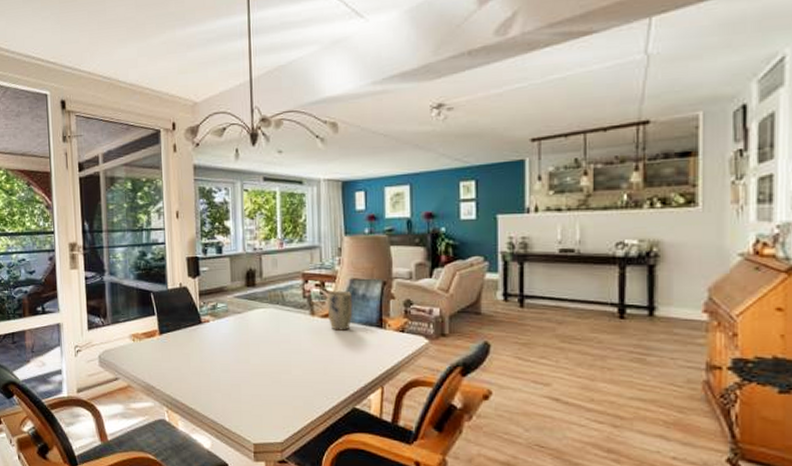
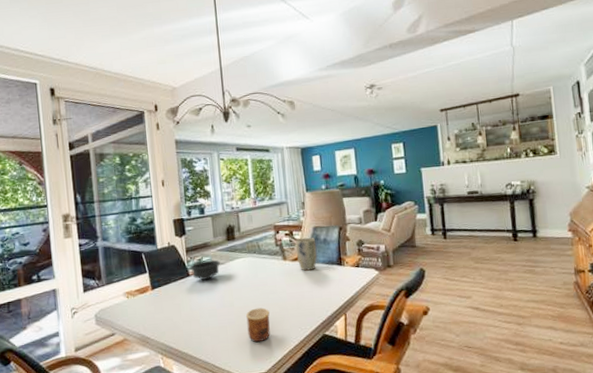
bowl: none [202,307,237,330] -> present [189,260,220,281]
cup: none [263,368,291,408] -> present [246,307,270,343]

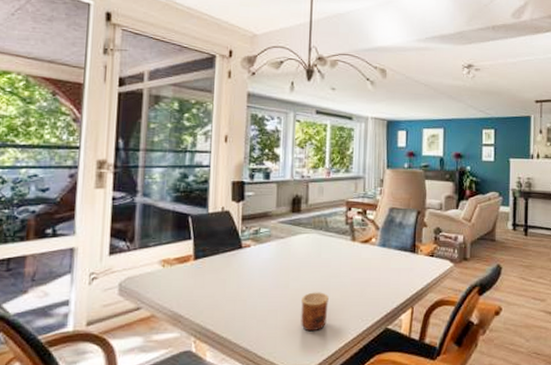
bowl: present [189,260,220,281] -> none [243,232,280,255]
plant pot: present [295,237,317,271] -> none [367,218,391,255]

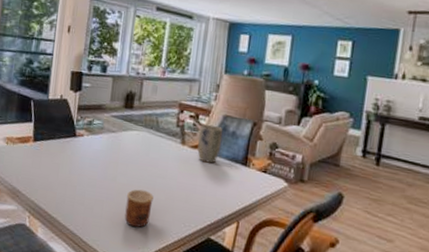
plant pot: none [367,218,391,255] -> present [197,124,223,164]

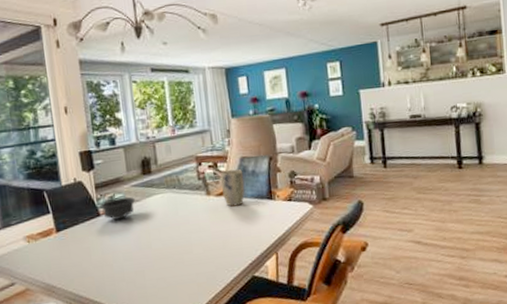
bowl: none [77,123,112,146] -> present [99,196,135,220]
cup: present [124,189,154,228] -> none [166,248,194,288]

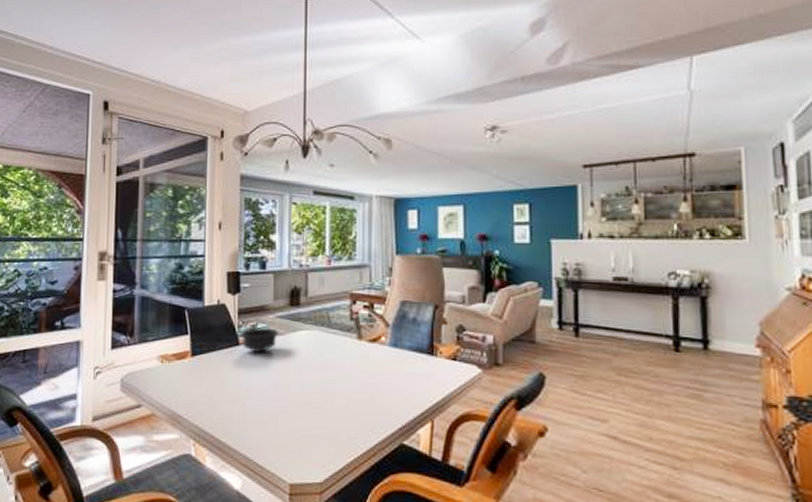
plant pot: present [220,169,245,207] -> none [375,313,403,357]

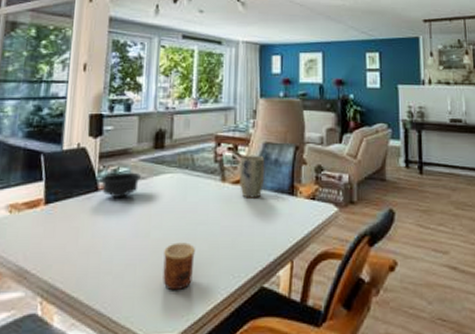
cup: none [304,397,334,442] -> present [163,242,195,291]
plant pot: none [375,313,403,357] -> present [239,155,265,198]

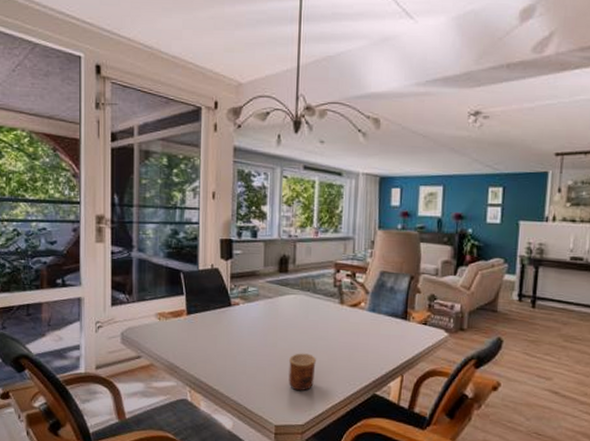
bowl: present [100,172,141,199] -> none [232,291,267,314]
plant pot: present [239,155,265,198] -> none [356,282,381,321]

